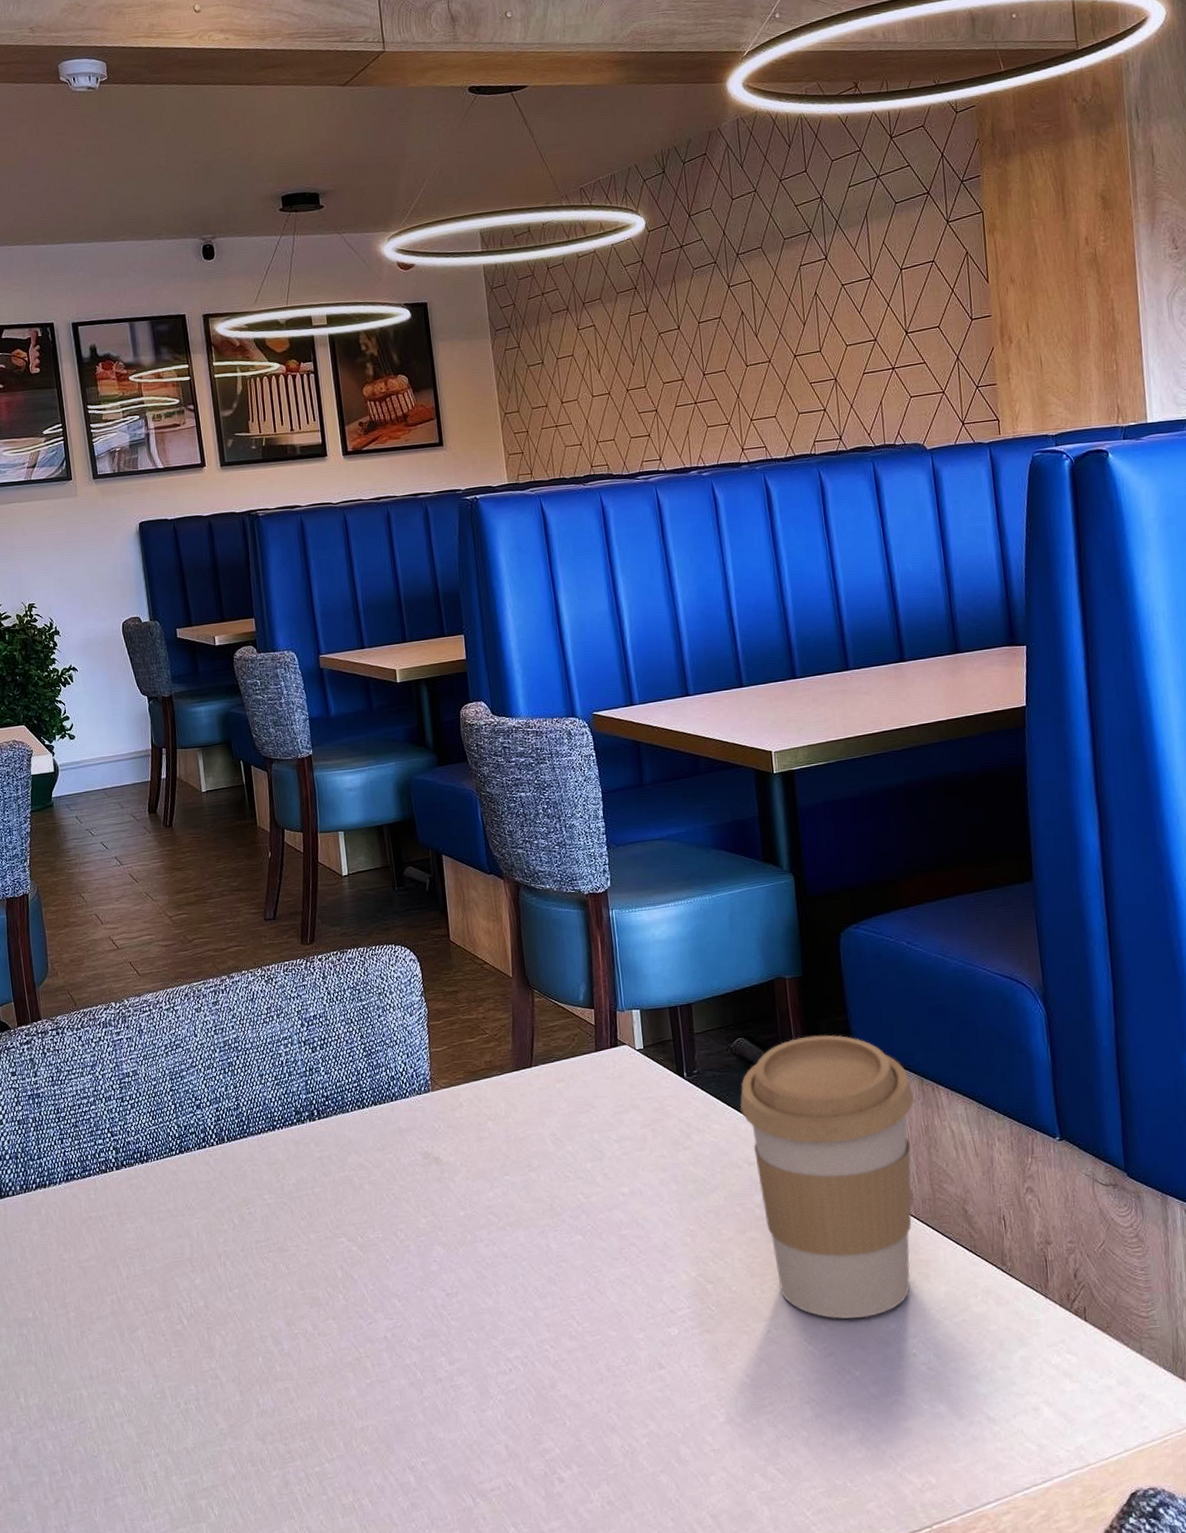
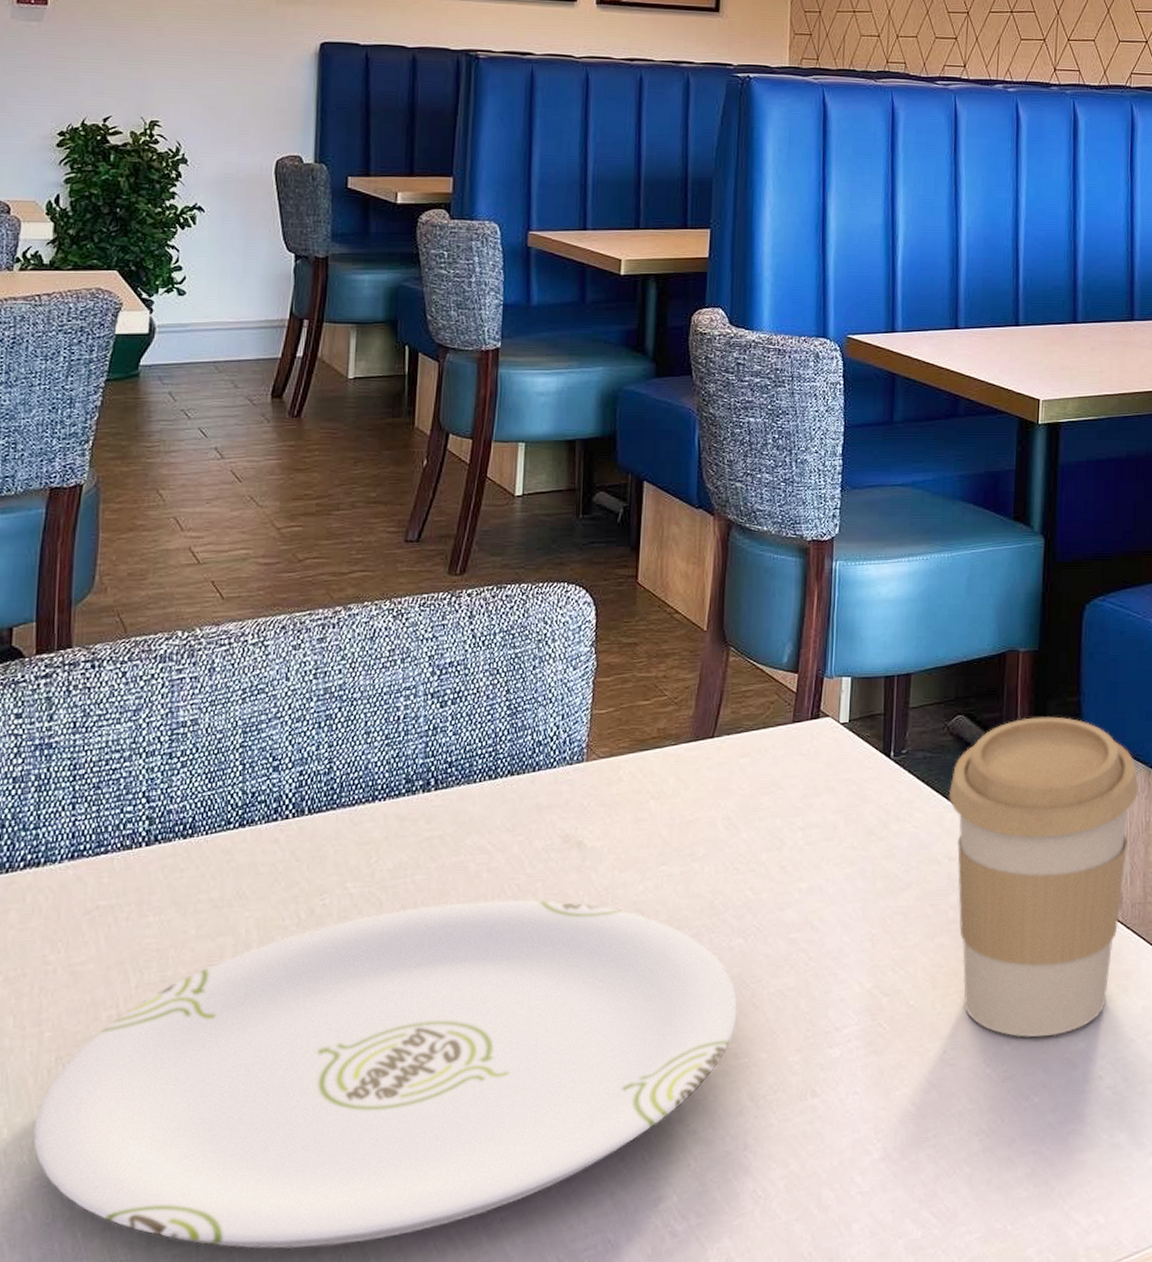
plate: none [73,1206,587,1482] -> present [32,899,738,1249]

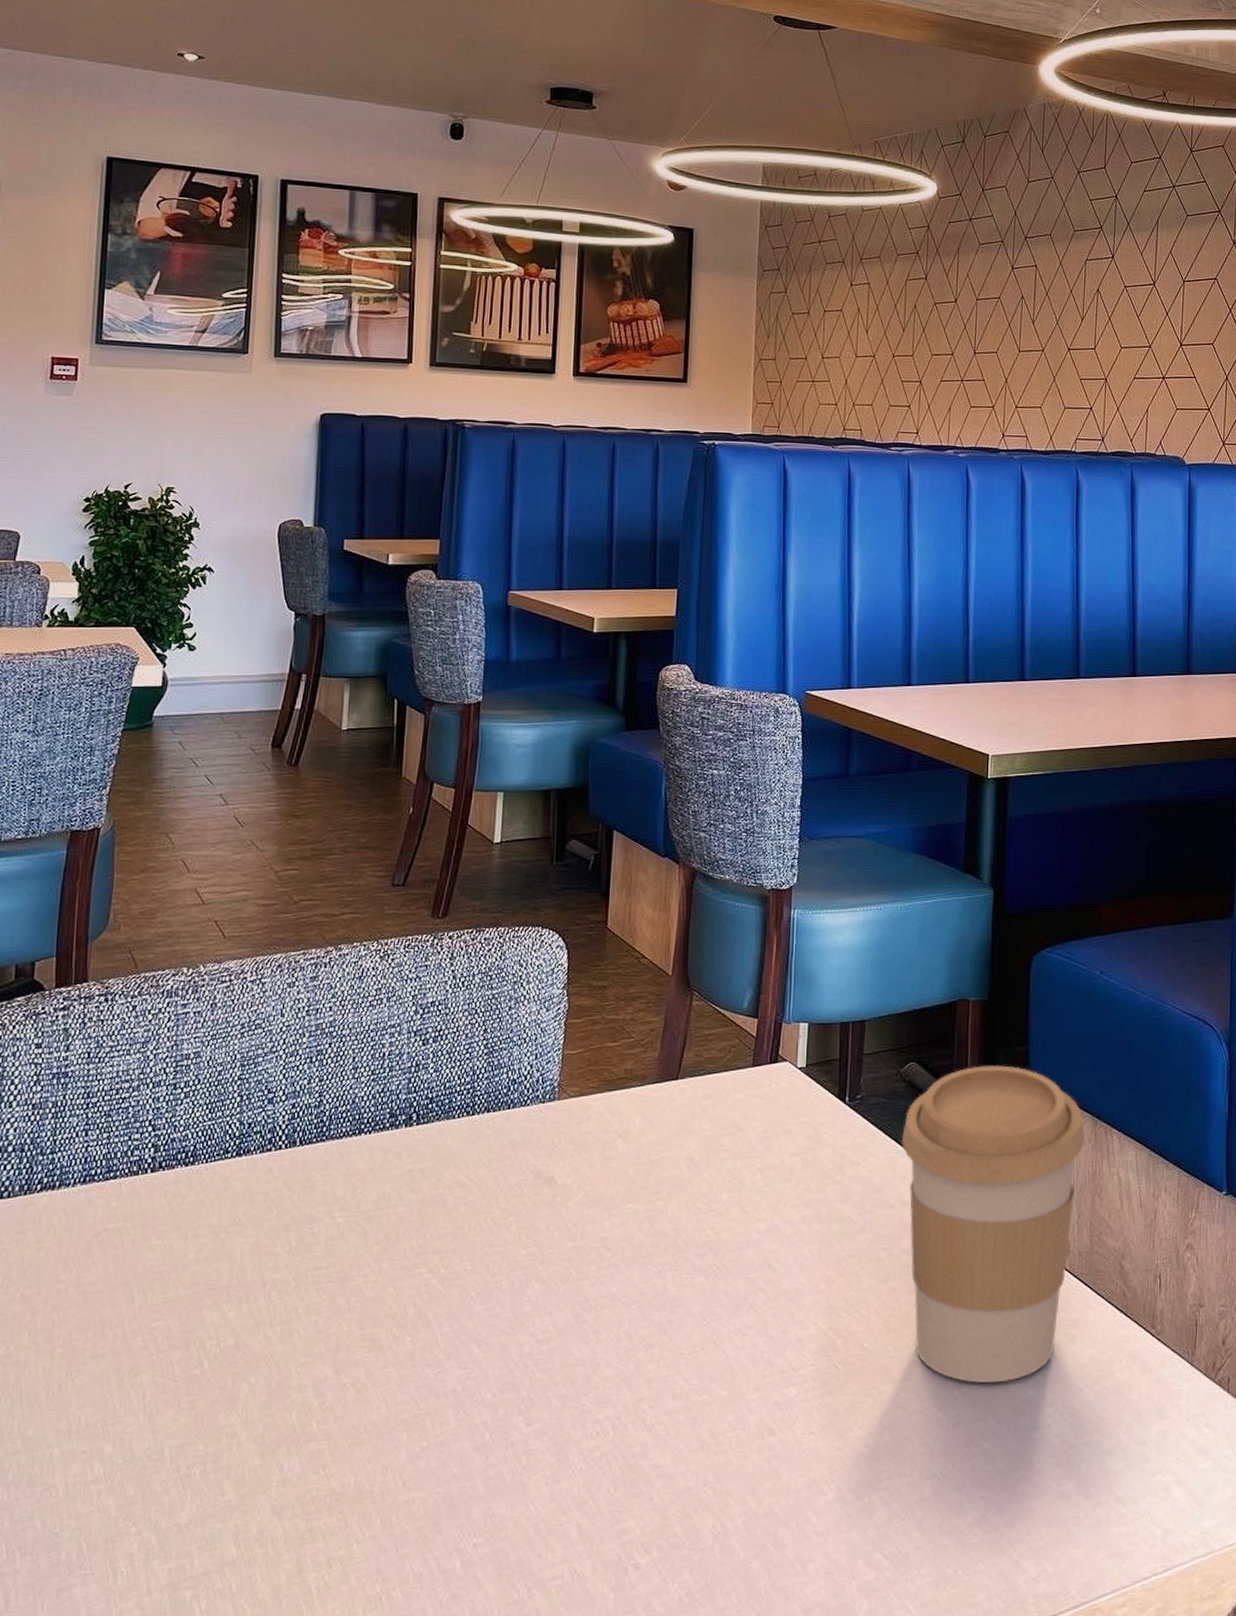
plate: present [32,899,738,1249] -> none [43,1232,699,1567]

